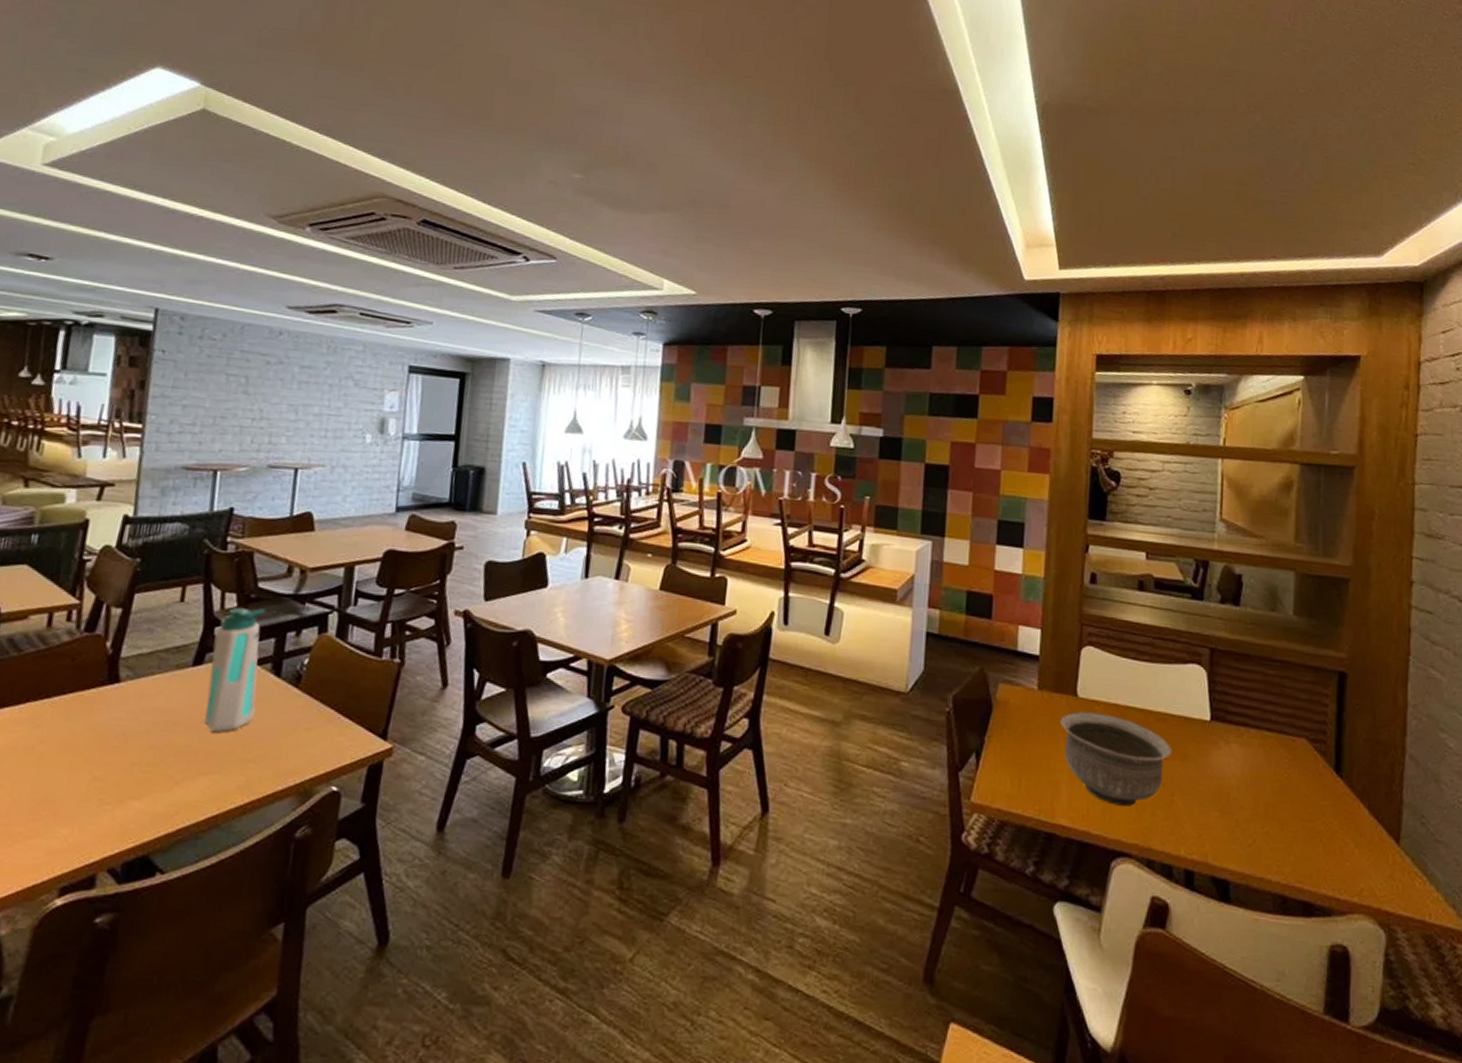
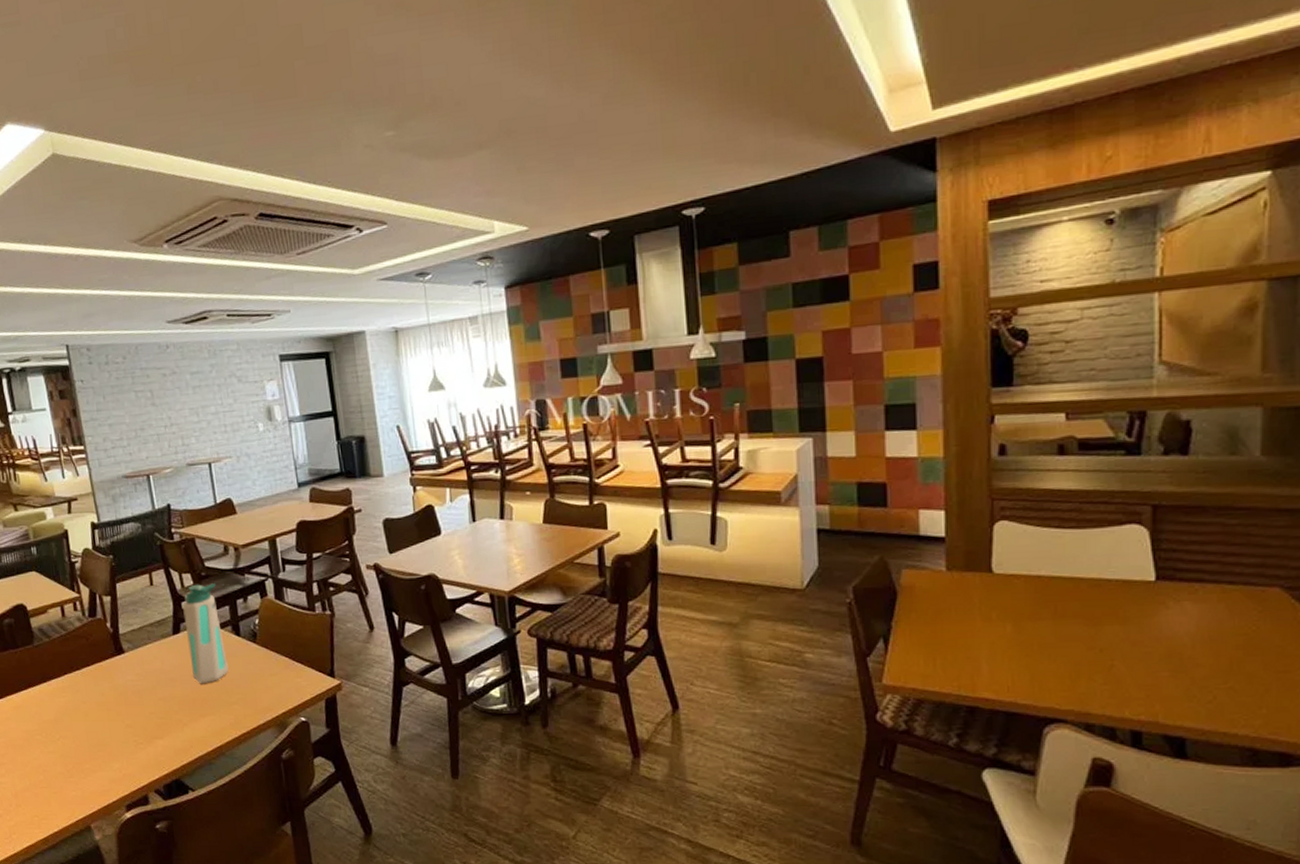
bowl: present [1060,711,1173,808] -> none [975,586,1110,676]

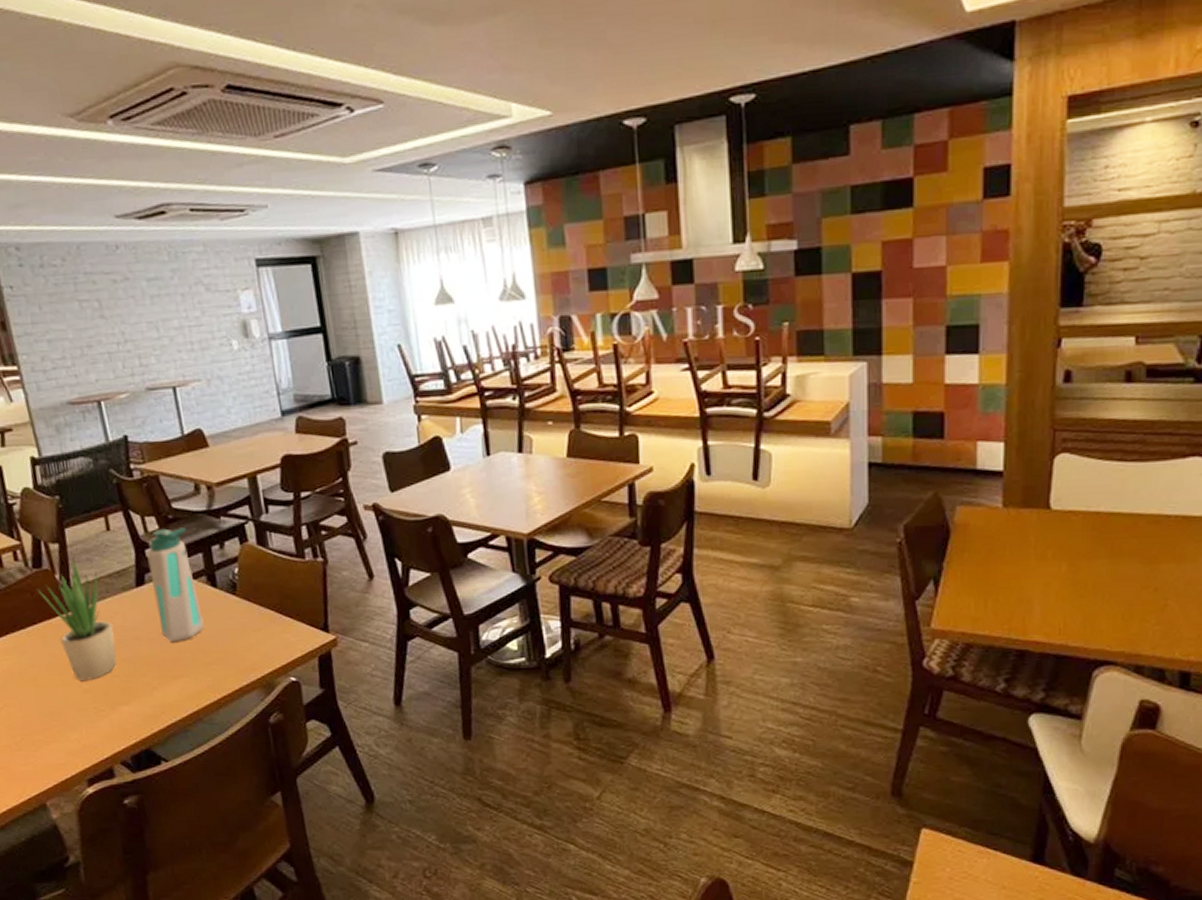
potted plant: none [91,608,155,717] -> present [37,557,117,682]

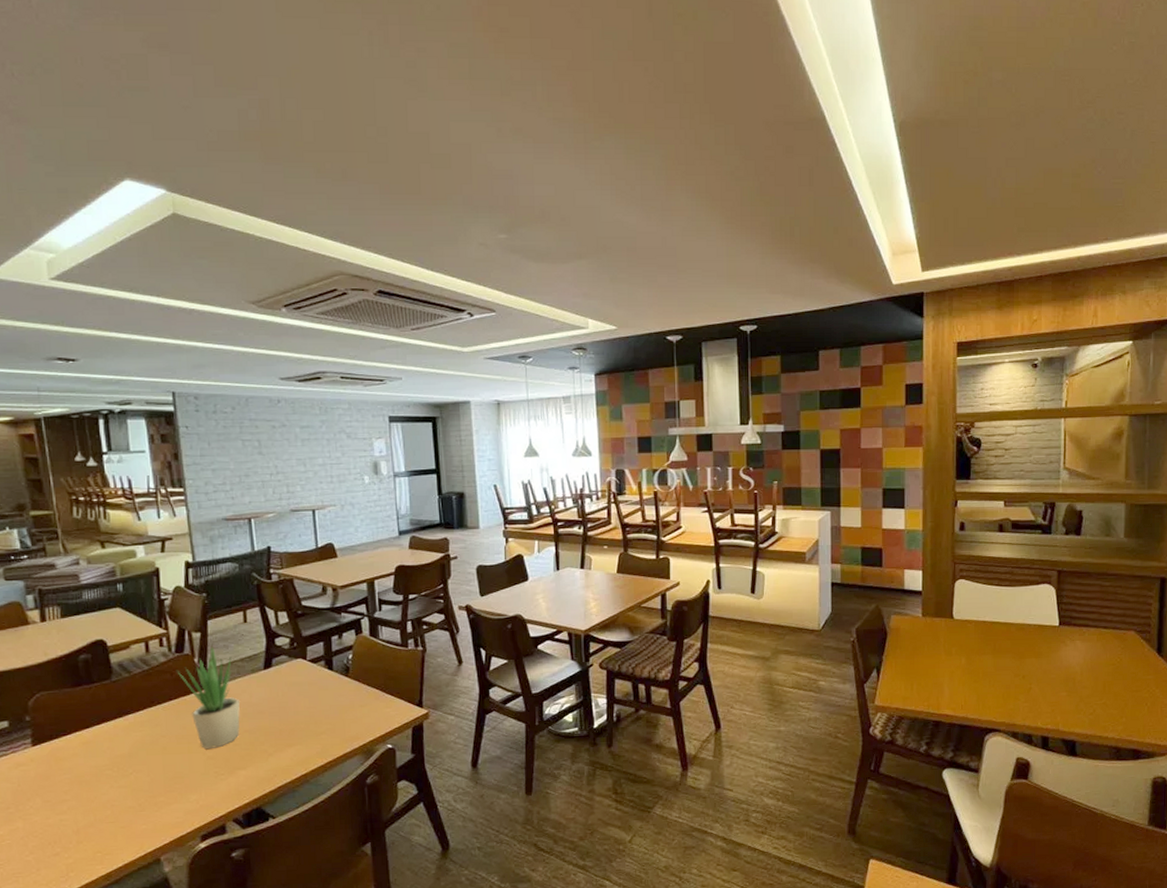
water bottle: present [146,527,205,643] -> none [276,621,319,716]

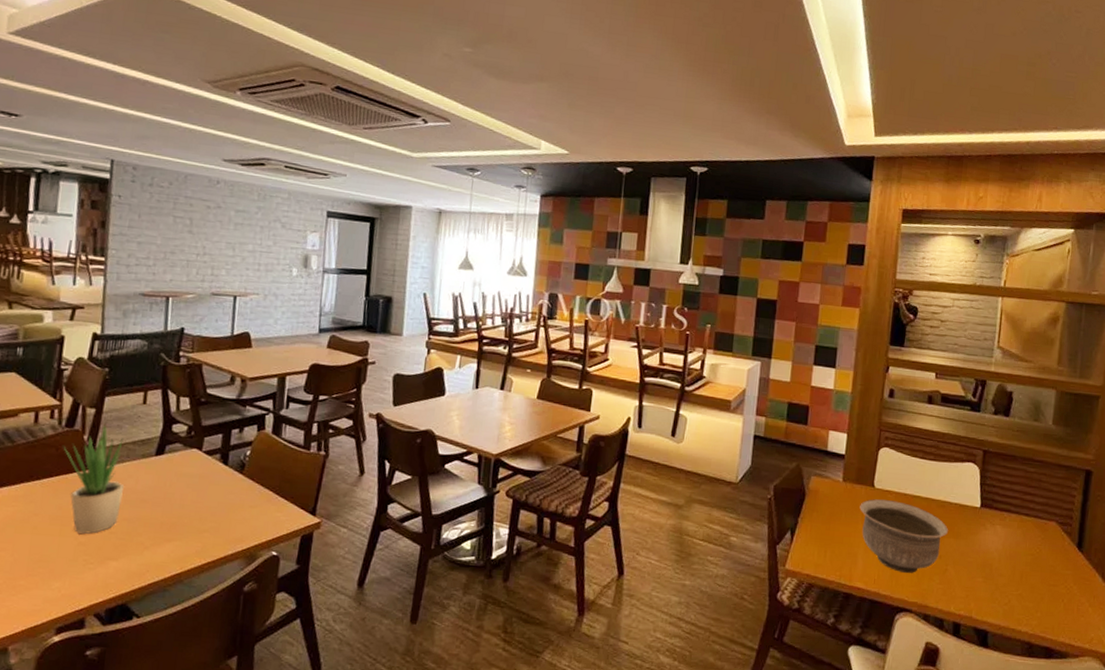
bowl: none [941,629,1030,697] -> present [859,499,949,574]

